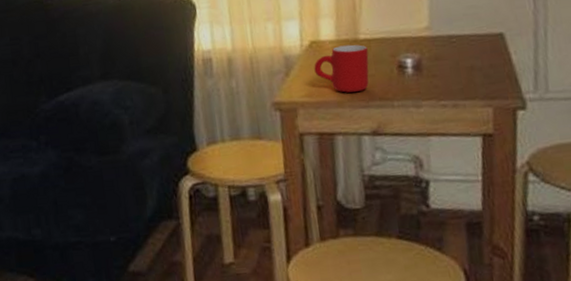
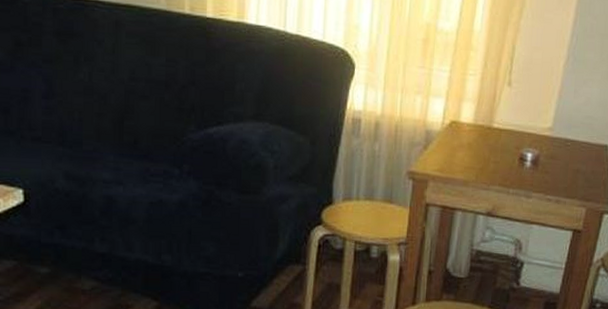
mug: present [314,44,369,93] -> none [449,130,498,175]

